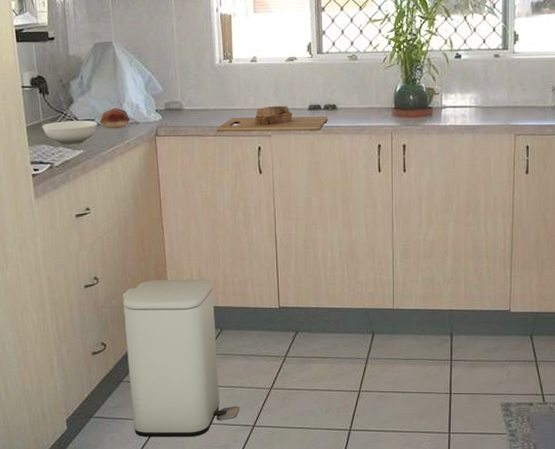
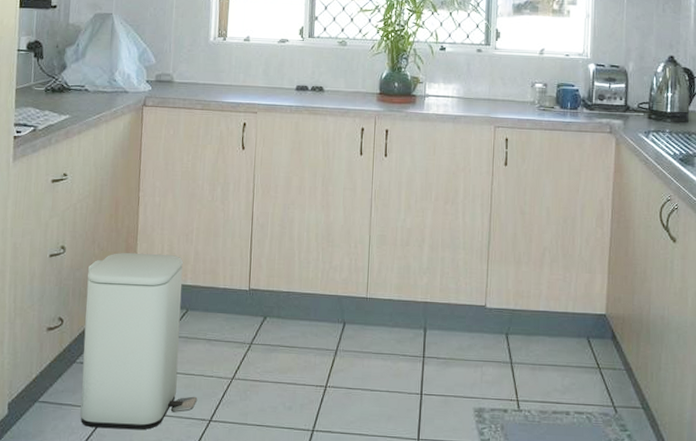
bowl: present [42,120,98,145] -> none [31,85,87,110]
bread loaf: present [100,107,130,129] -> none [90,76,120,97]
cutting board: present [216,105,328,132] -> none [204,84,314,111]

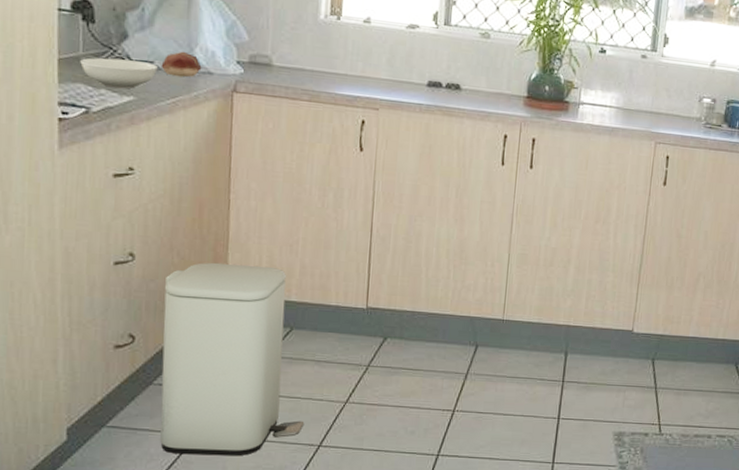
bowl: none [31,85,87,110] -> present [80,57,158,89]
bread loaf: none [90,76,120,97] -> present [161,51,202,78]

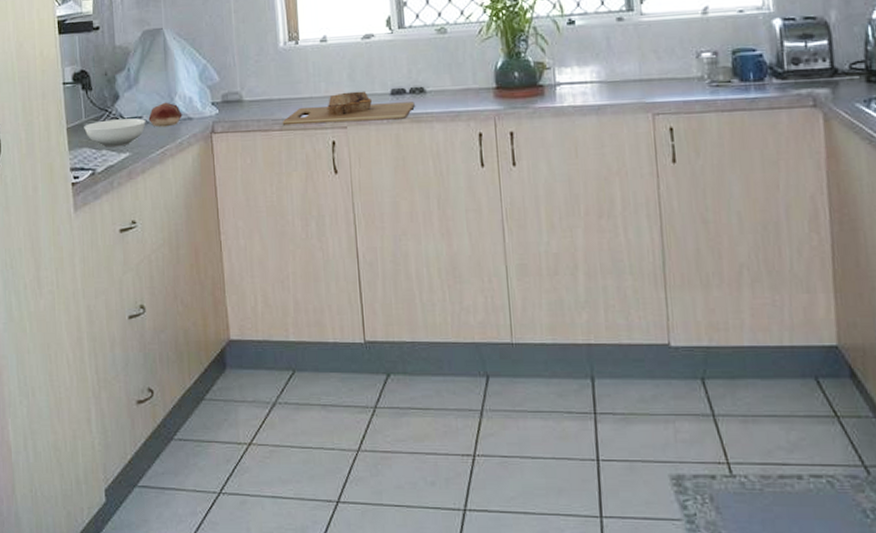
pedal bin: present [160,262,305,456] -> none [173,306,320,516]
cutting board: none [312,75,449,111] -> present [282,91,415,126]

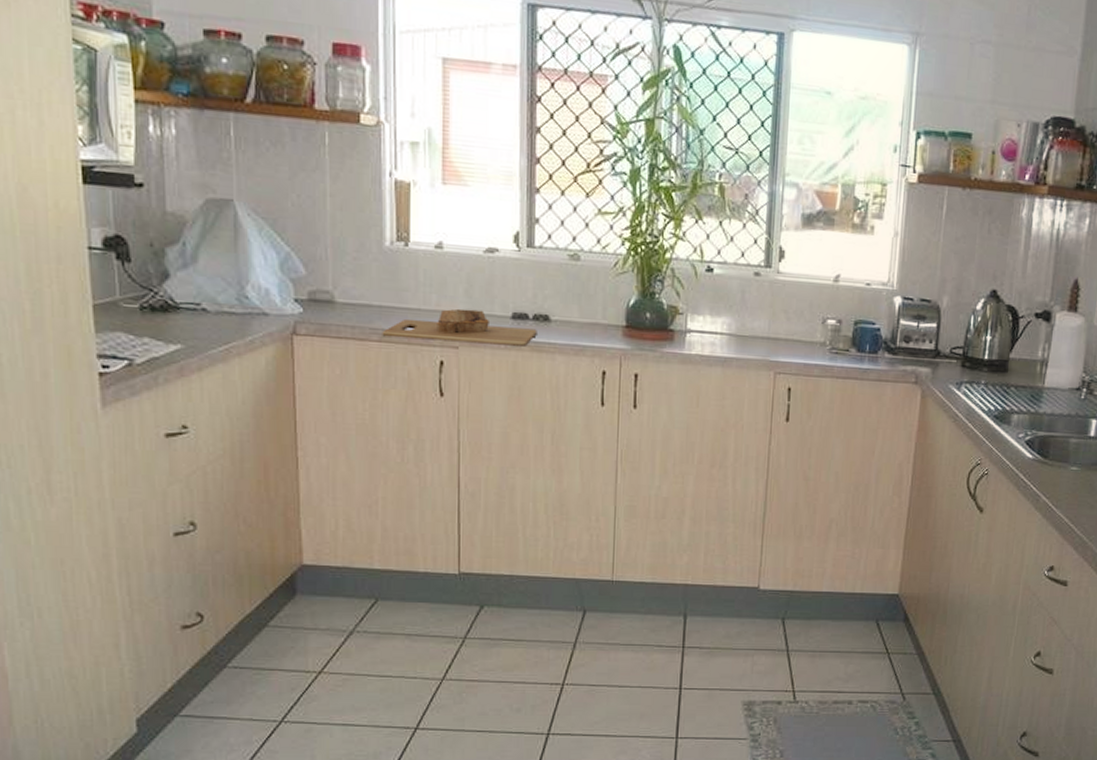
bowl: present [84,118,146,148] -> none [118,301,206,337]
bread loaf: present [148,102,183,127] -> none [209,290,255,320]

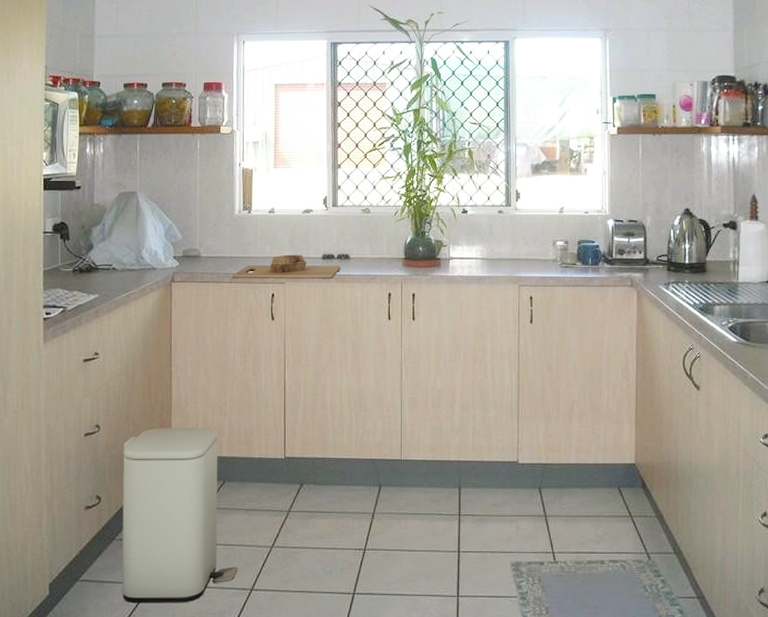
pedal bin: none [231,529,398,744] -> present [121,427,238,604]

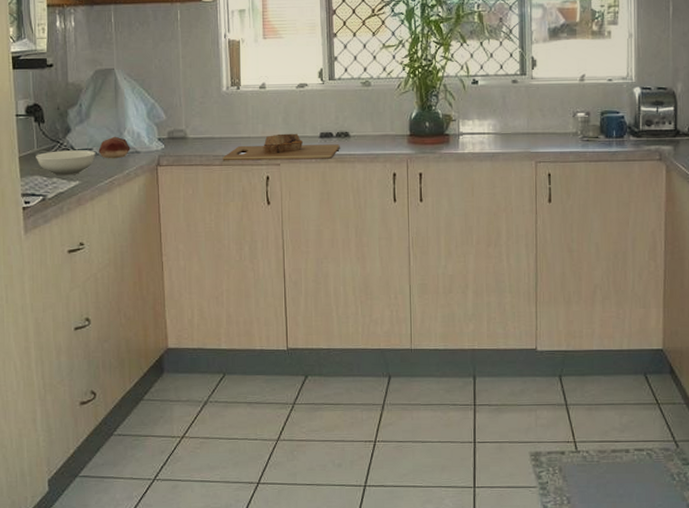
bowl: none [59,266,115,289] -> present [36,150,96,176]
bread loaf: none [117,253,148,275] -> present [98,136,131,159]
pedal bin: present [121,427,238,604] -> none [116,319,243,499]

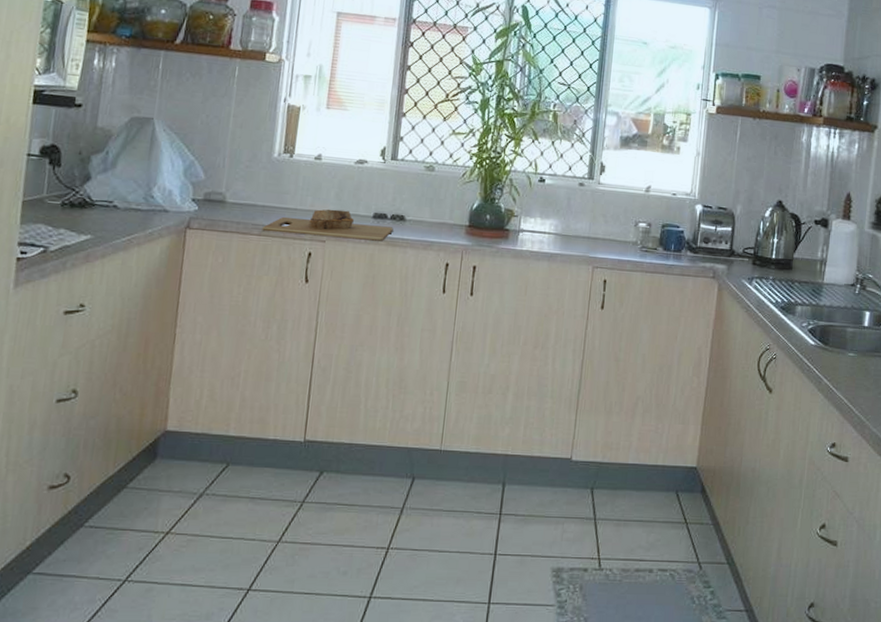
bowl: present [36,150,96,176] -> none [43,199,117,229]
bread loaf: present [98,136,131,159] -> none [119,191,159,216]

